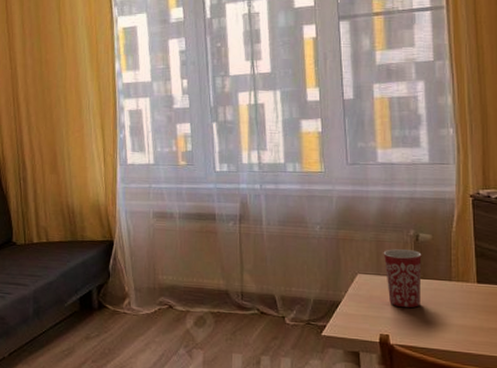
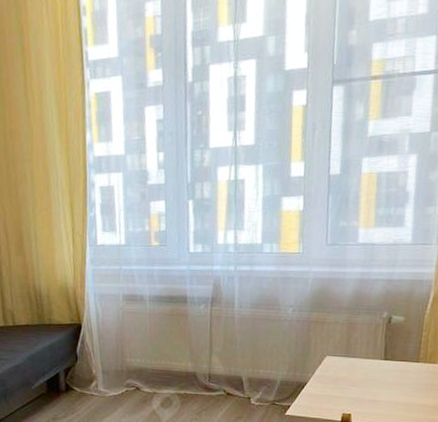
mug: present [383,249,422,308] -> none [354,331,393,389]

